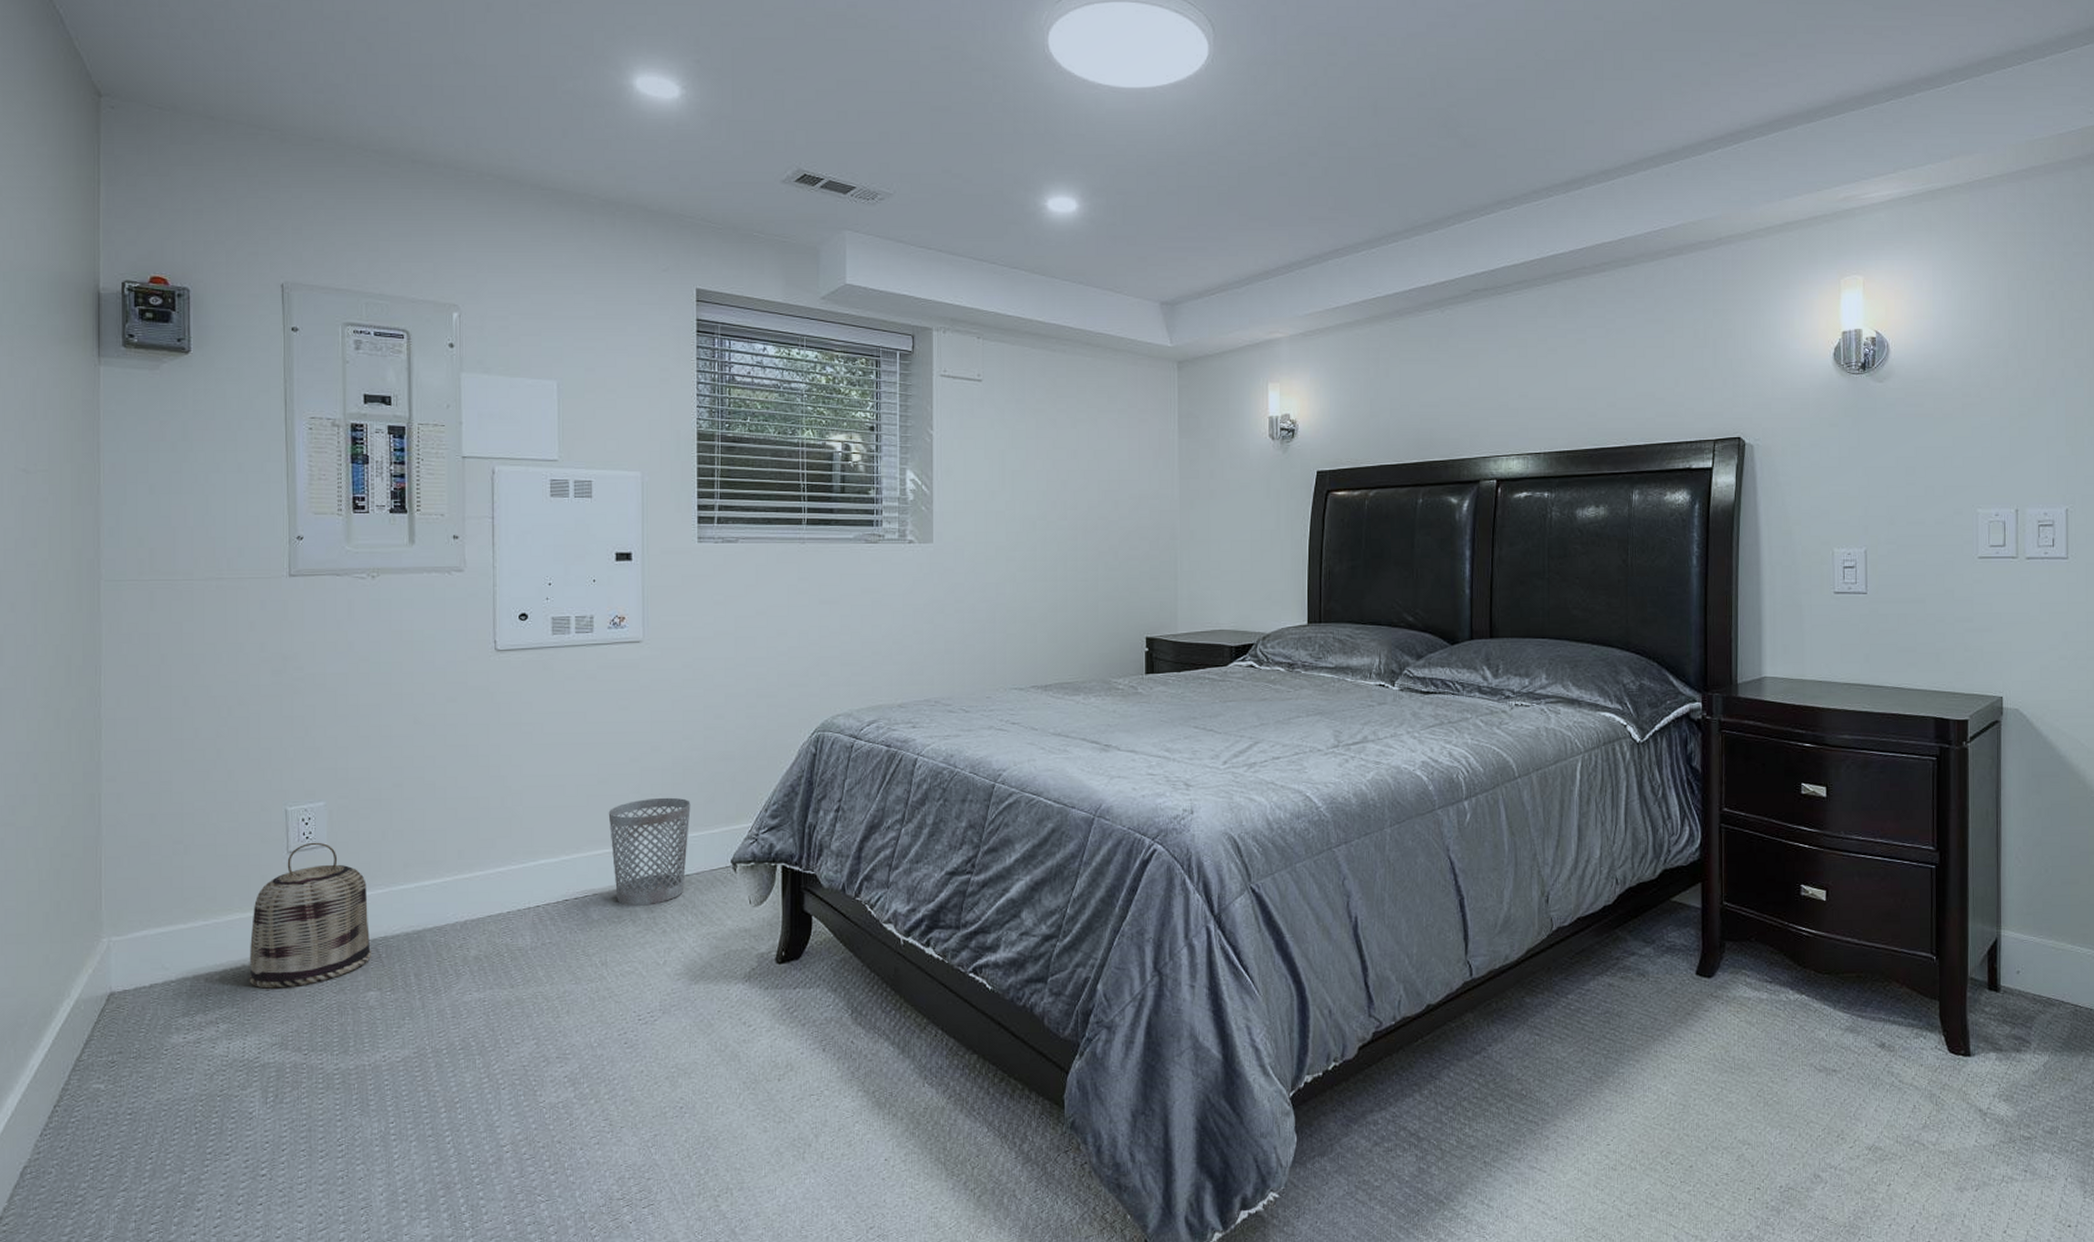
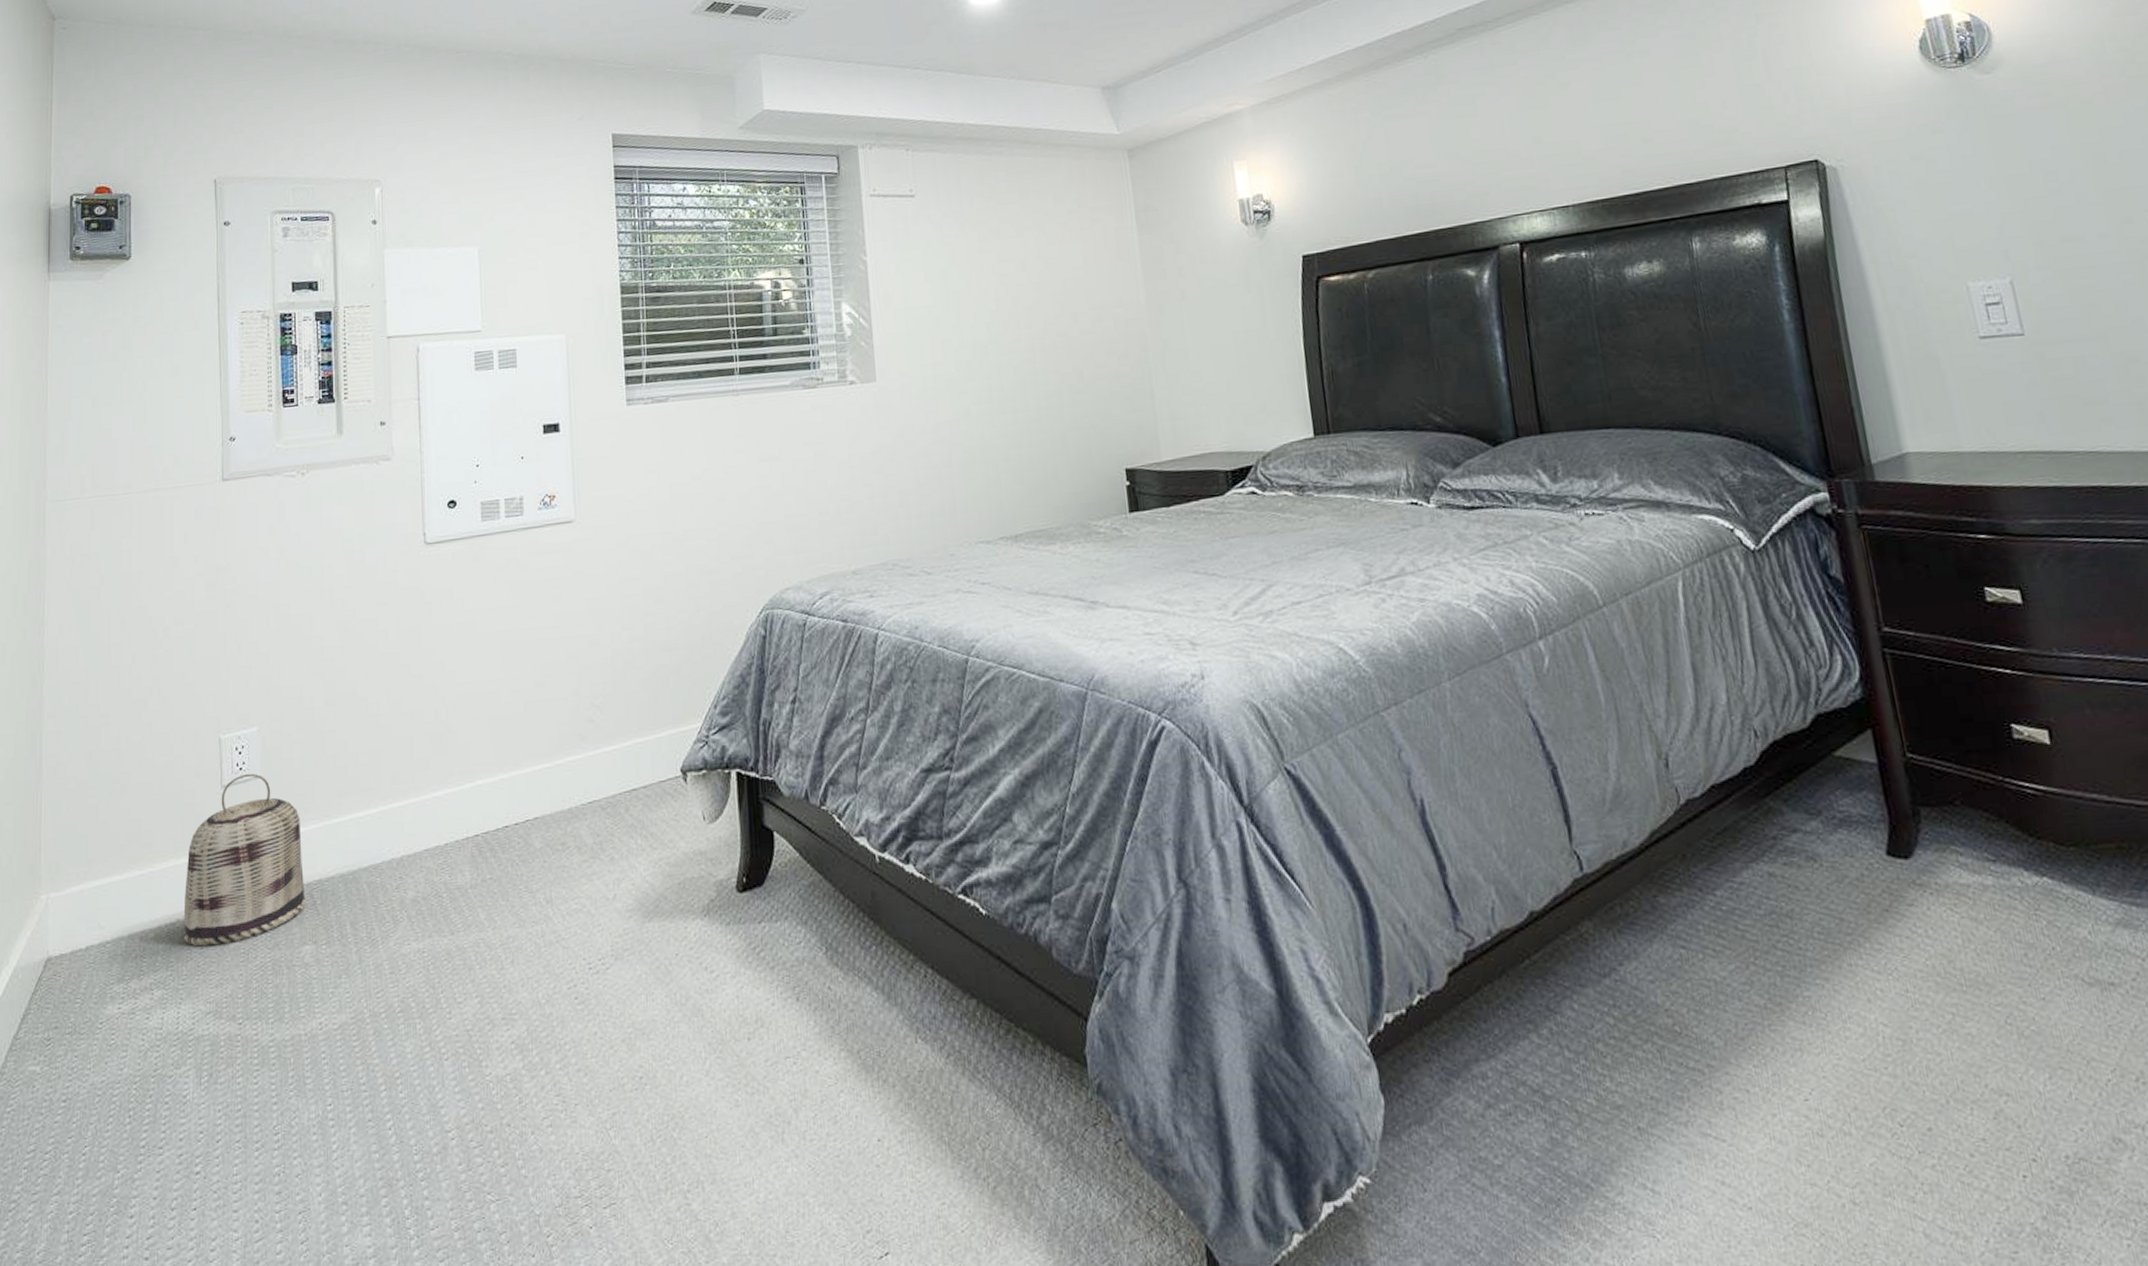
wastebasket: present [608,797,691,906] -> none [546,698,634,830]

